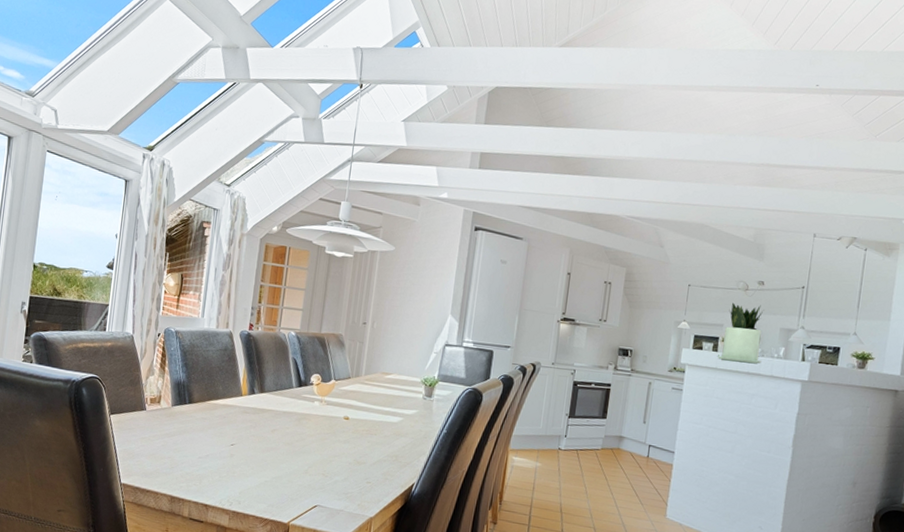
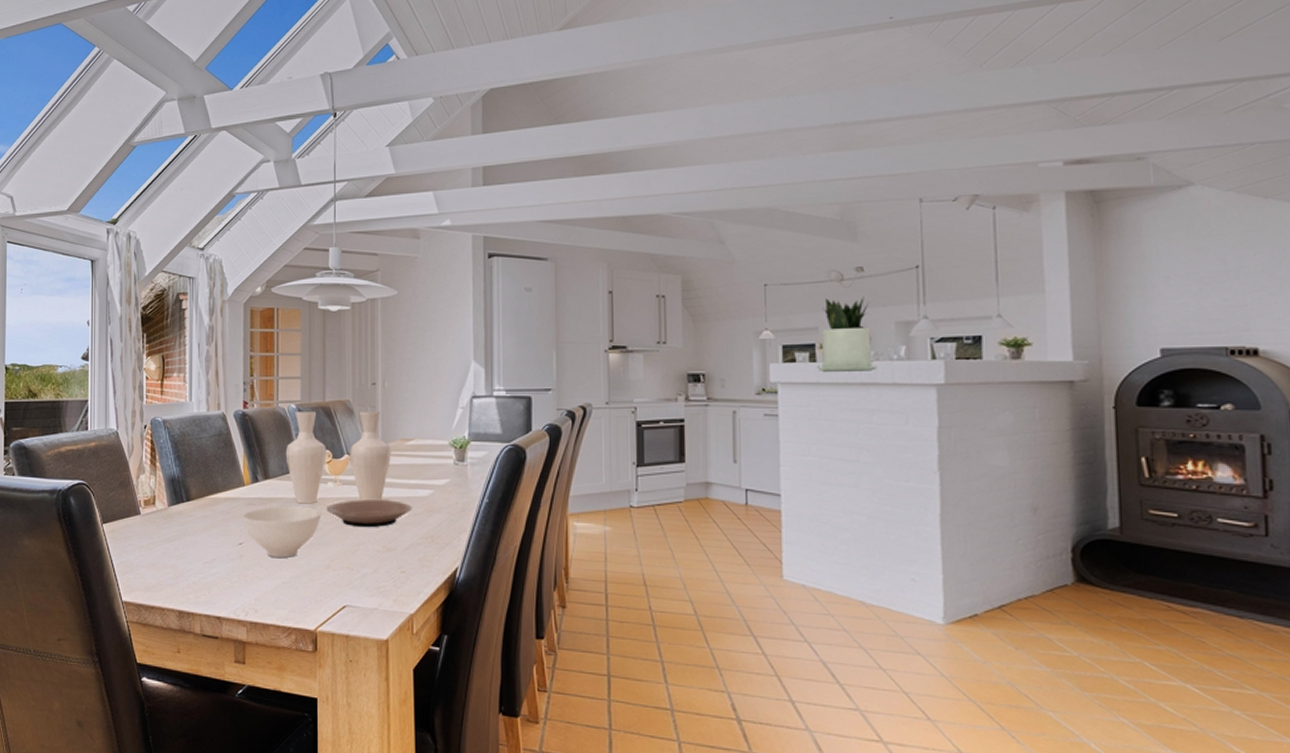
bowl: none [236,416,306,461] -> present [242,506,322,558]
vase: none [280,338,372,422] -> present [285,410,391,504]
plate: none [310,418,384,444] -> present [326,499,413,527]

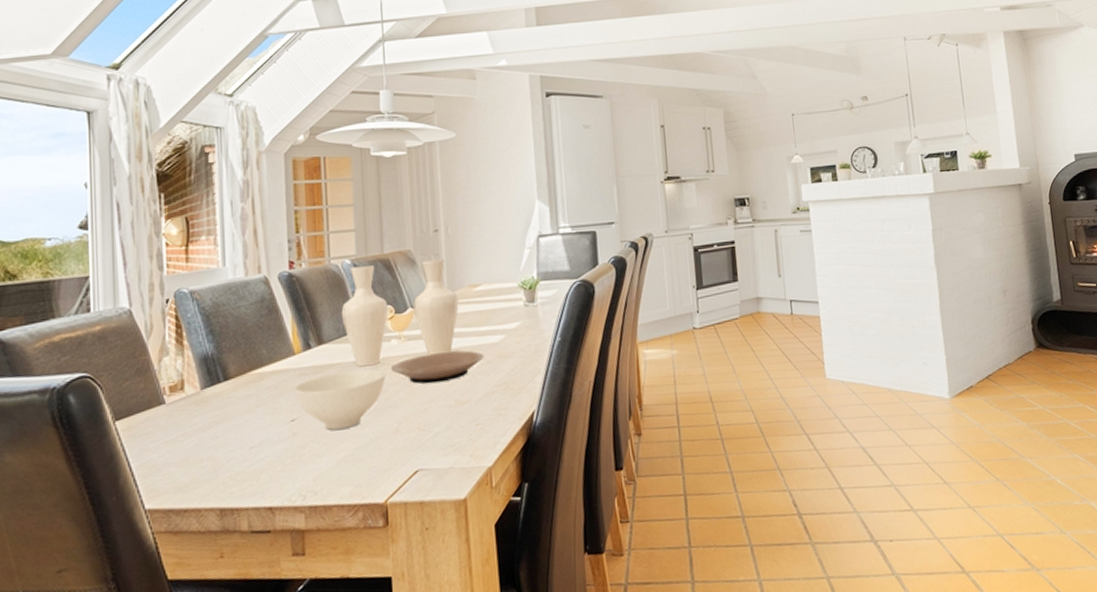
planter: present [818,296,877,372] -> none [839,121,884,189]

